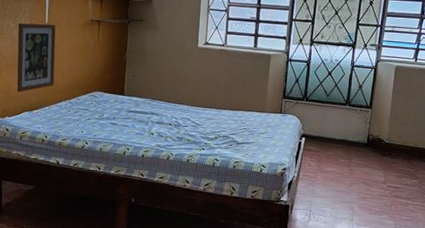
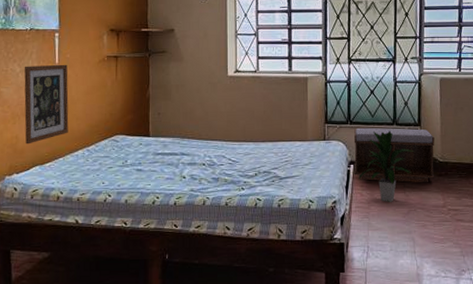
bench: none [305,105,384,161] -> present [354,127,435,183]
indoor plant: none [308,110,363,174] -> present [358,130,414,202]

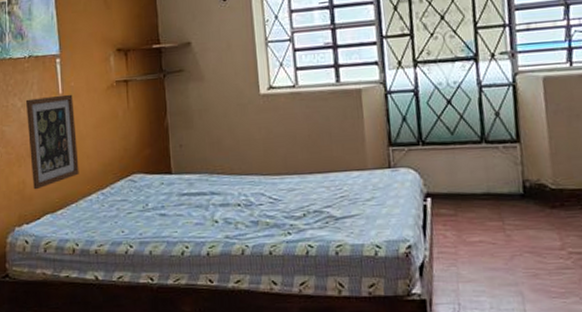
bench: present [354,127,435,183] -> none [428,146,546,219]
indoor plant: present [358,130,414,202] -> none [439,150,515,245]

